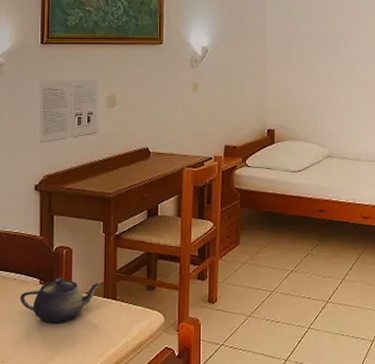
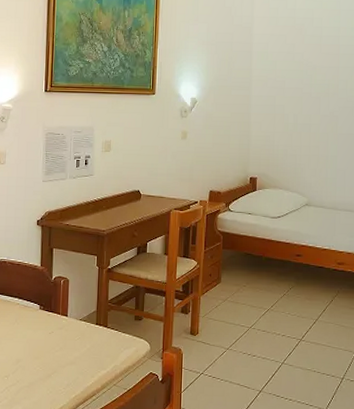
teapot: present [20,278,102,324] -> none [22,305,95,345]

